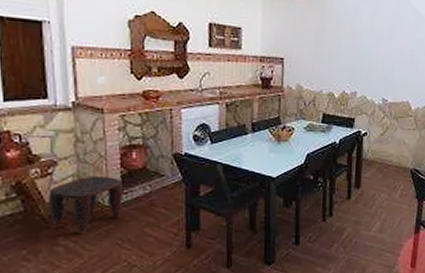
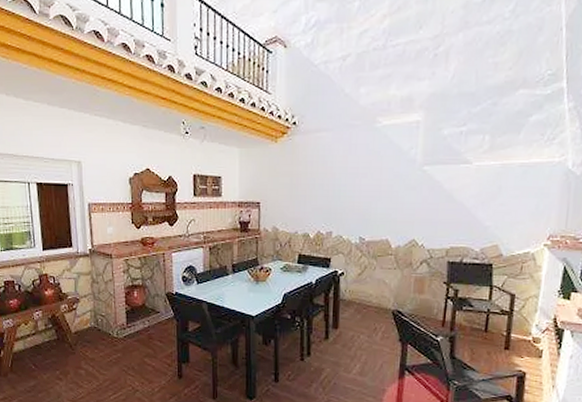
stool: present [48,175,124,234] -> none [73,311,128,360]

